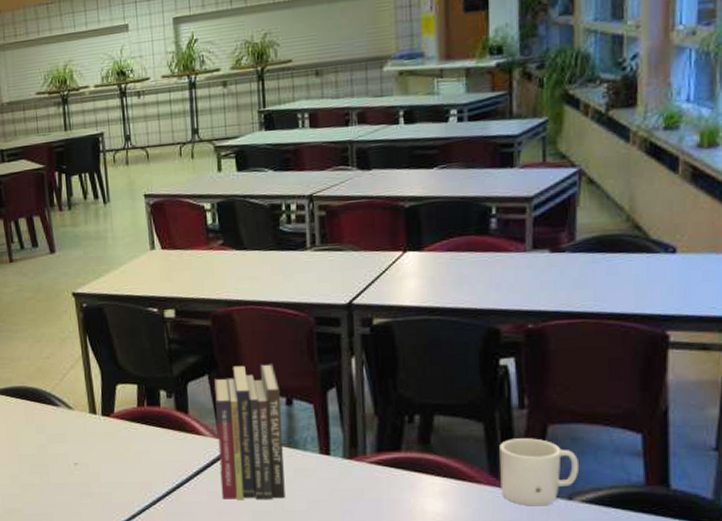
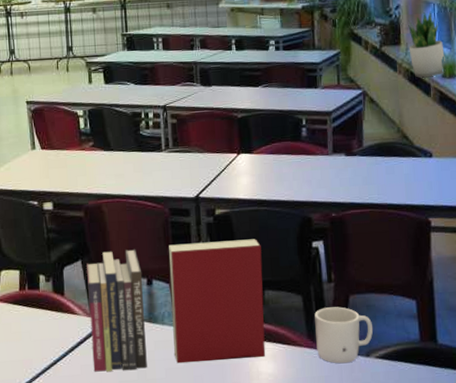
book: none [313,354,434,496] -> present [169,239,266,364]
planter: none [648,59,703,150] -> present [408,11,446,78]

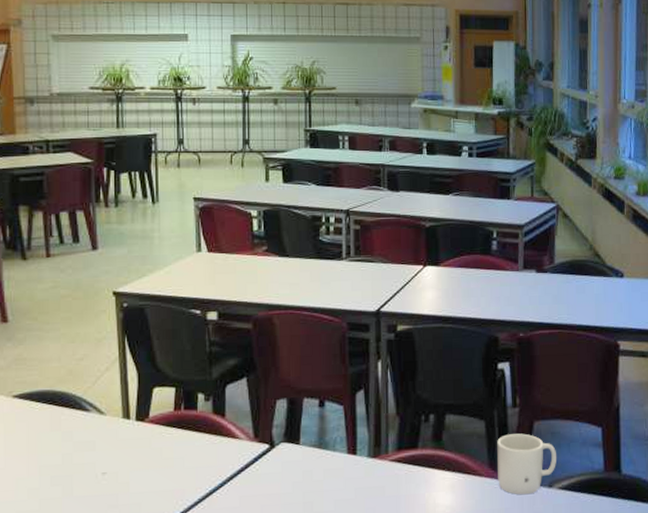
books: present [86,248,147,372] -> none [252,365,315,504]
book: present [169,239,266,364] -> none [344,358,445,495]
planter: present [408,11,446,78] -> none [604,125,640,194]

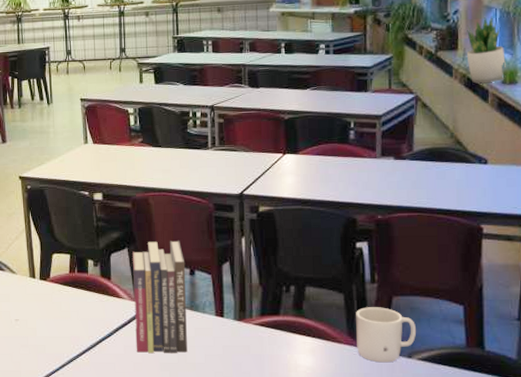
books: none [252,365,315,504] -> present [132,240,187,354]
planter: none [604,125,640,194] -> present [466,16,506,84]

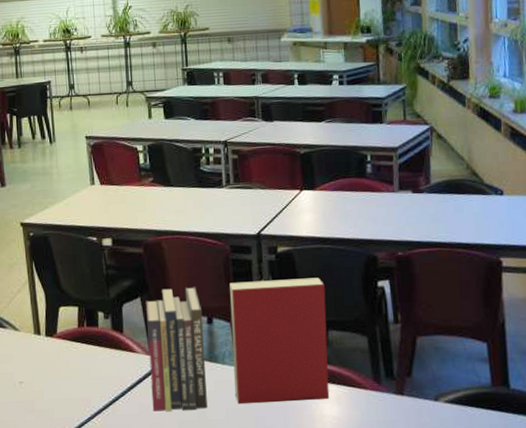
book: none [212,236,305,351] -> present [229,277,330,405]
mug: present [356,307,417,363] -> none [380,348,442,408]
planter: present [466,16,506,84] -> none [477,44,517,113]

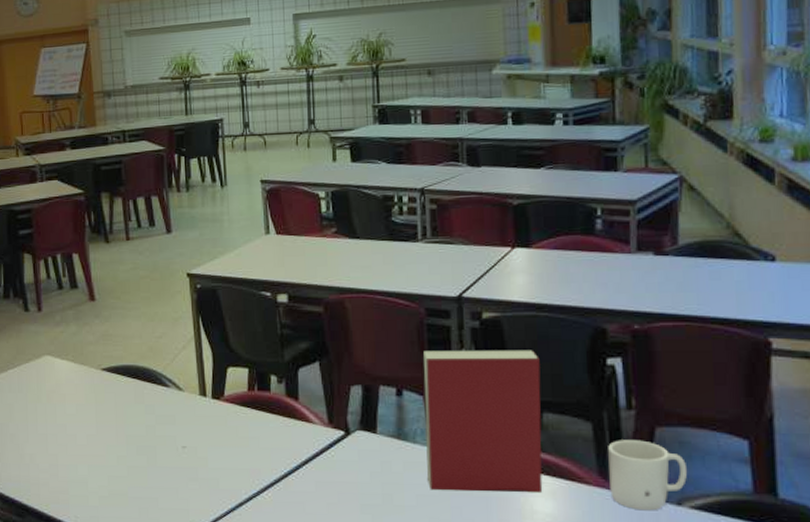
books: present [146,286,208,412] -> none [325,352,394,493]
mug: none [380,348,442,408] -> present [608,440,688,511]

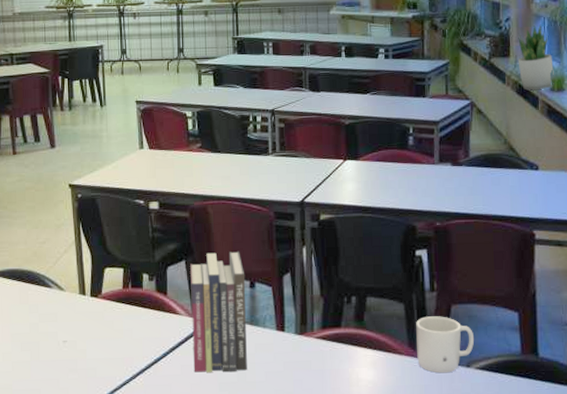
books: none [325,352,394,493] -> present [190,250,247,373]
book: present [423,350,543,493] -> none [272,245,366,367]
planter: none [744,76,797,161] -> present [518,24,554,91]

